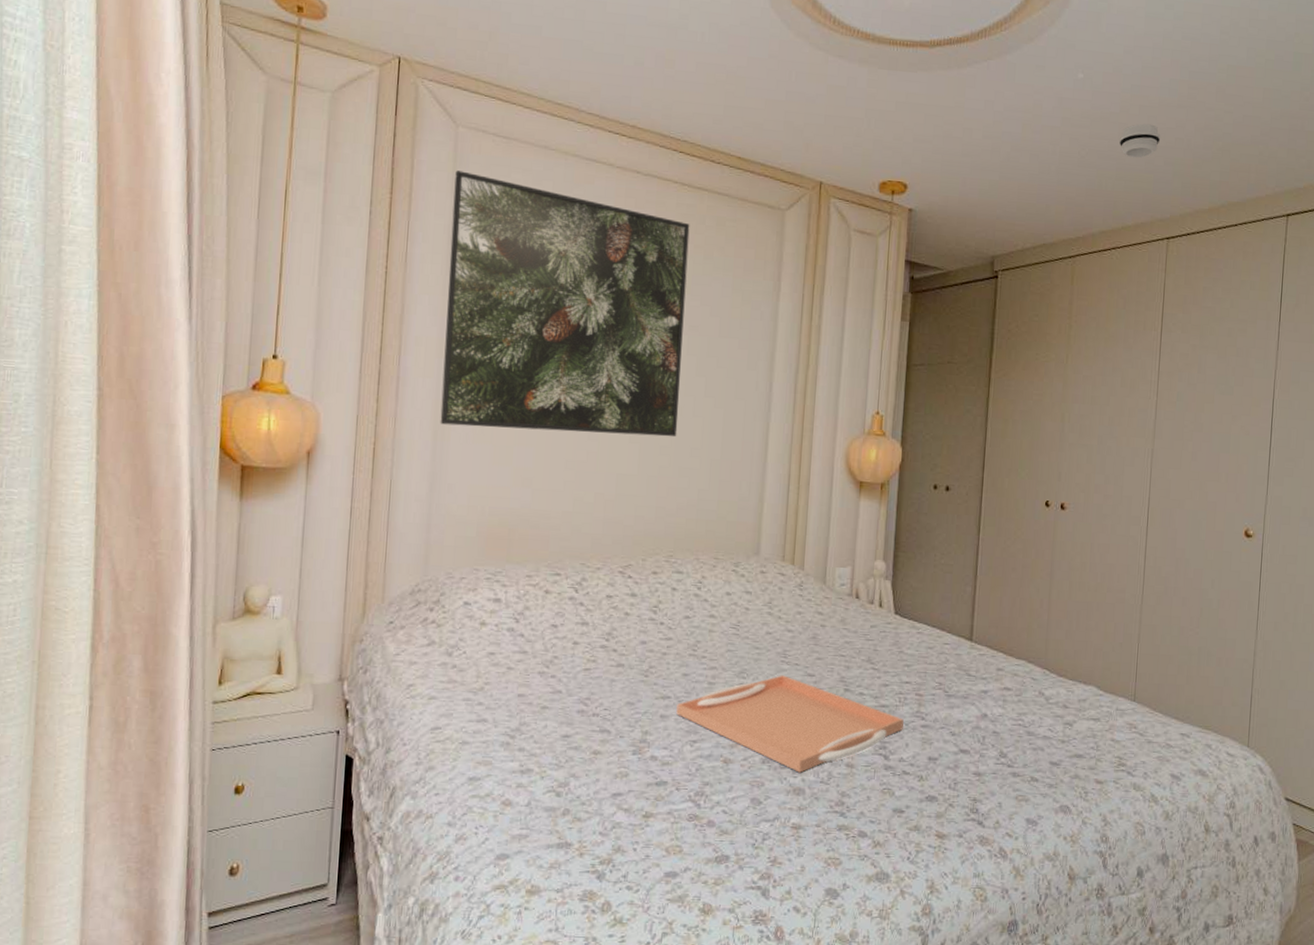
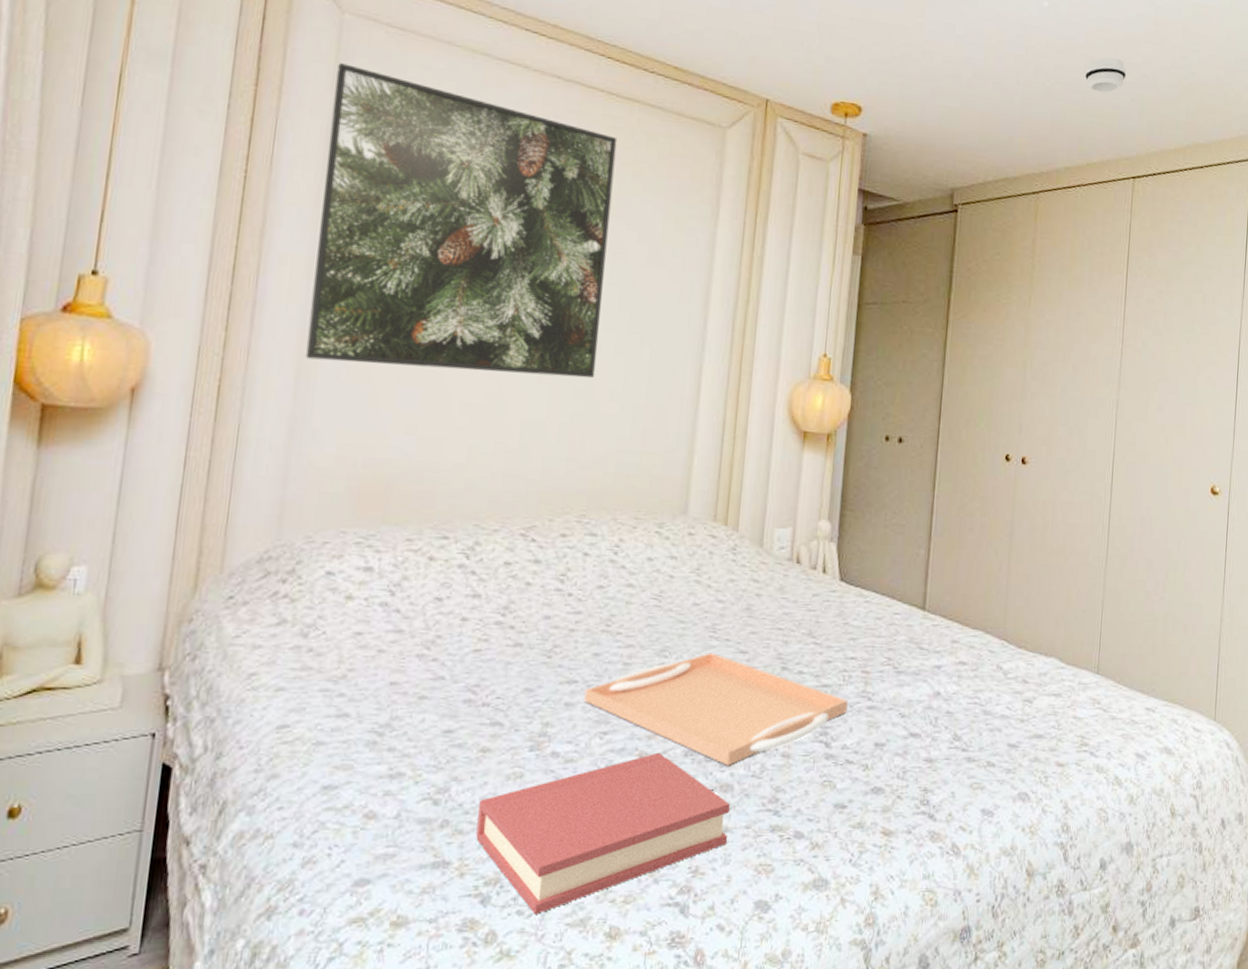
hardback book: none [591,759,802,890] -> present [476,752,730,914]

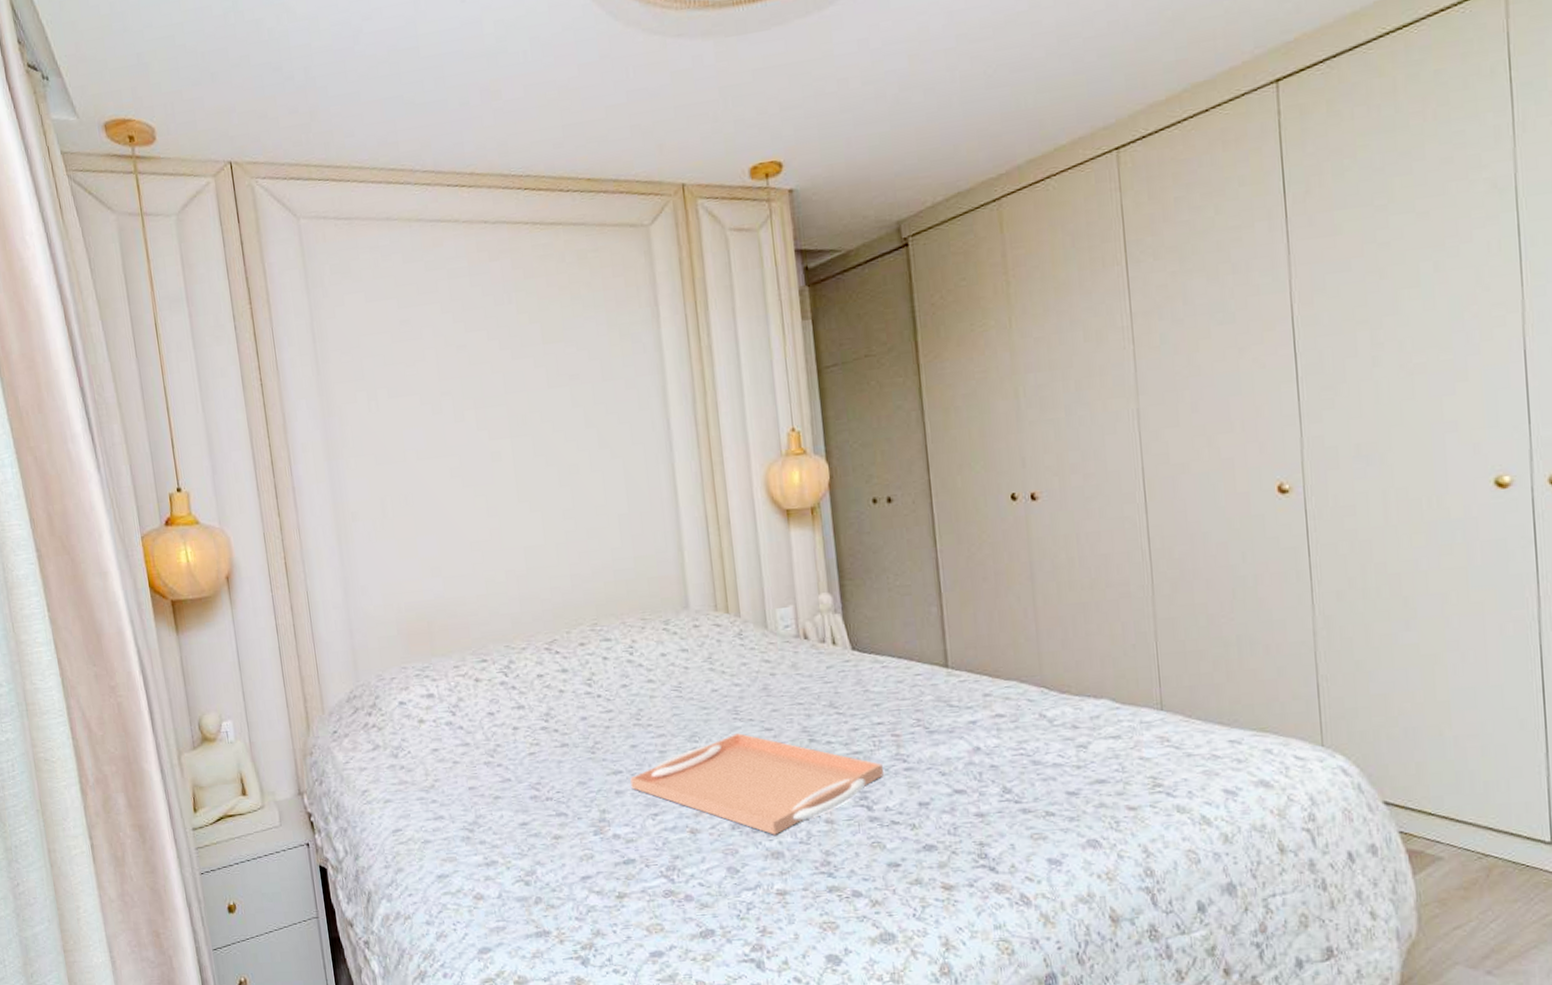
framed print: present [305,63,618,379] -> none [306,263,578,528]
hardback book: present [476,752,730,914] -> none [562,827,789,972]
smoke detector: present [1084,57,1127,93] -> none [1033,12,1088,62]

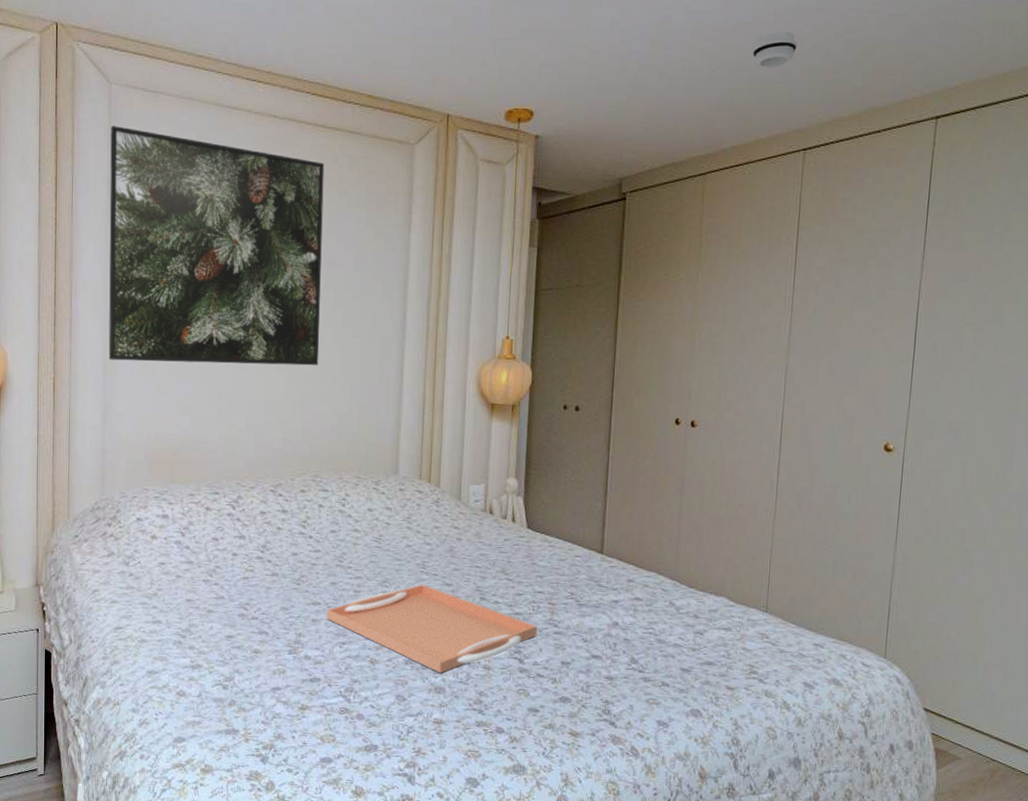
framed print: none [306,263,578,528] -> present [108,126,325,366]
smoke detector: none [1033,12,1088,62] -> present [752,31,798,68]

